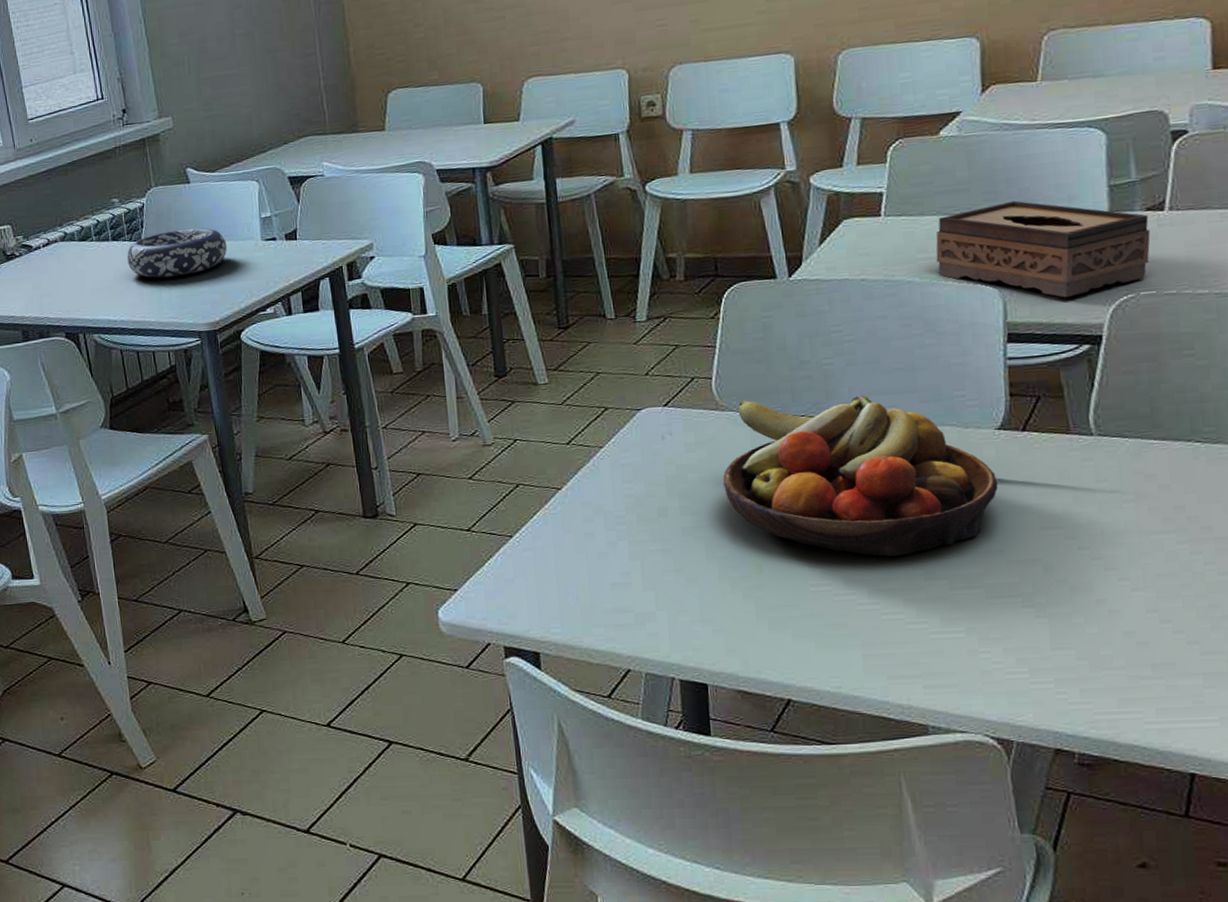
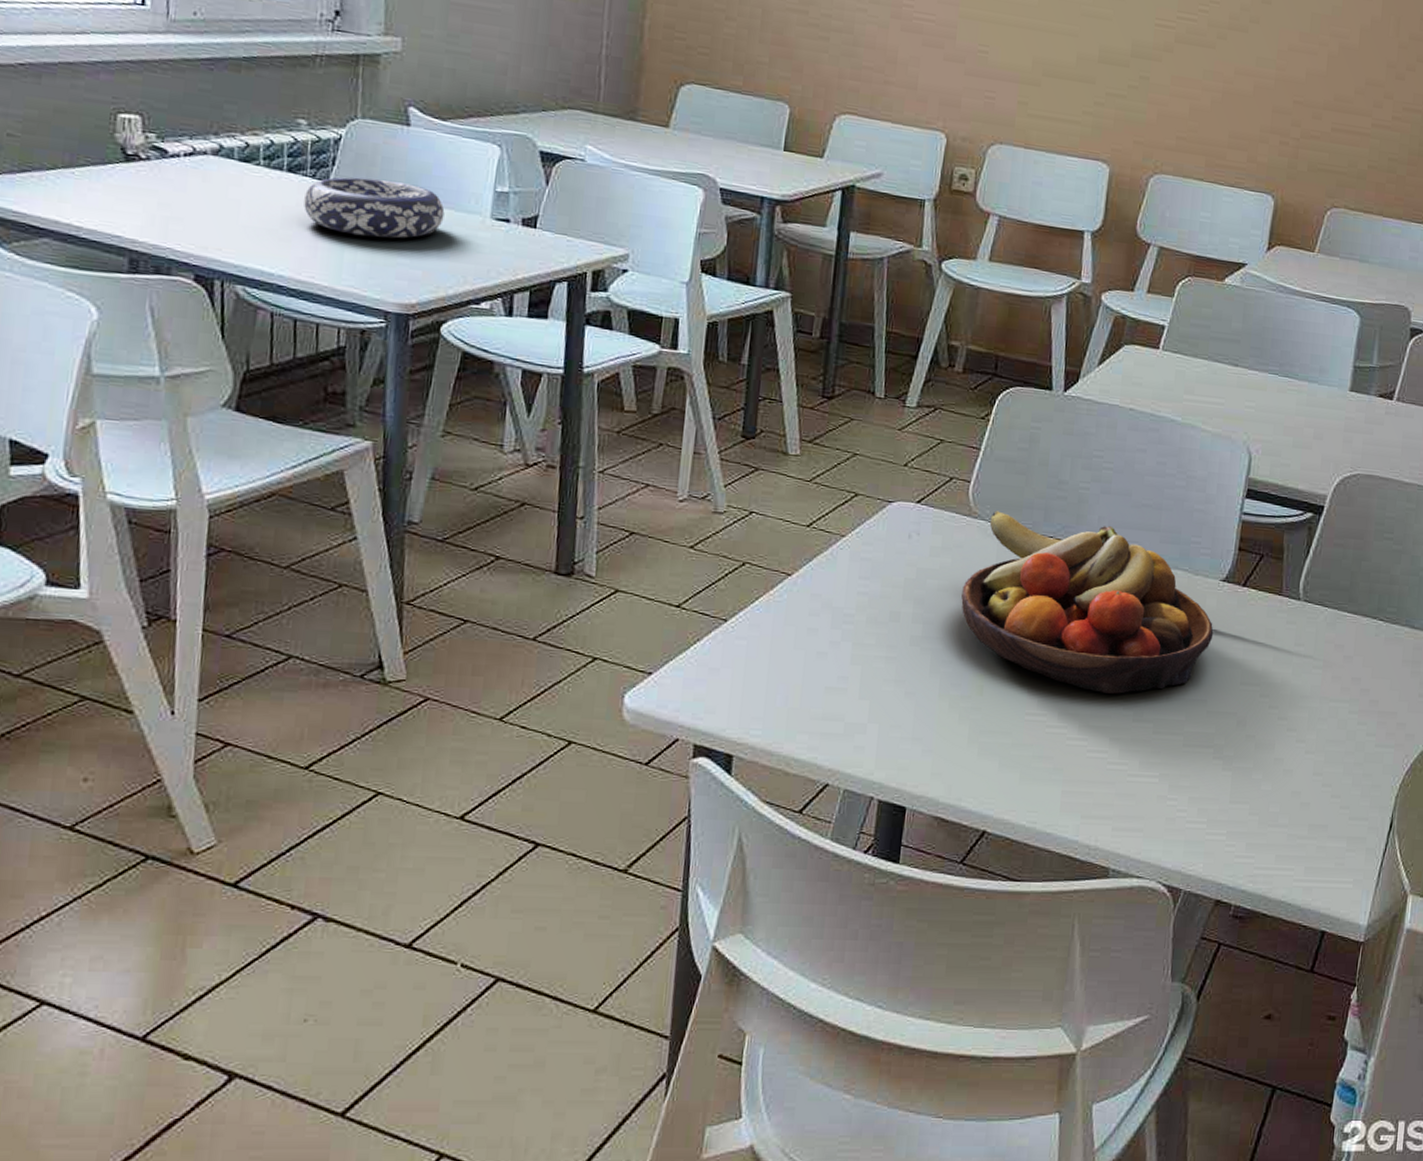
tissue box: present [936,200,1151,298] -> none [1199,361,1380,465]

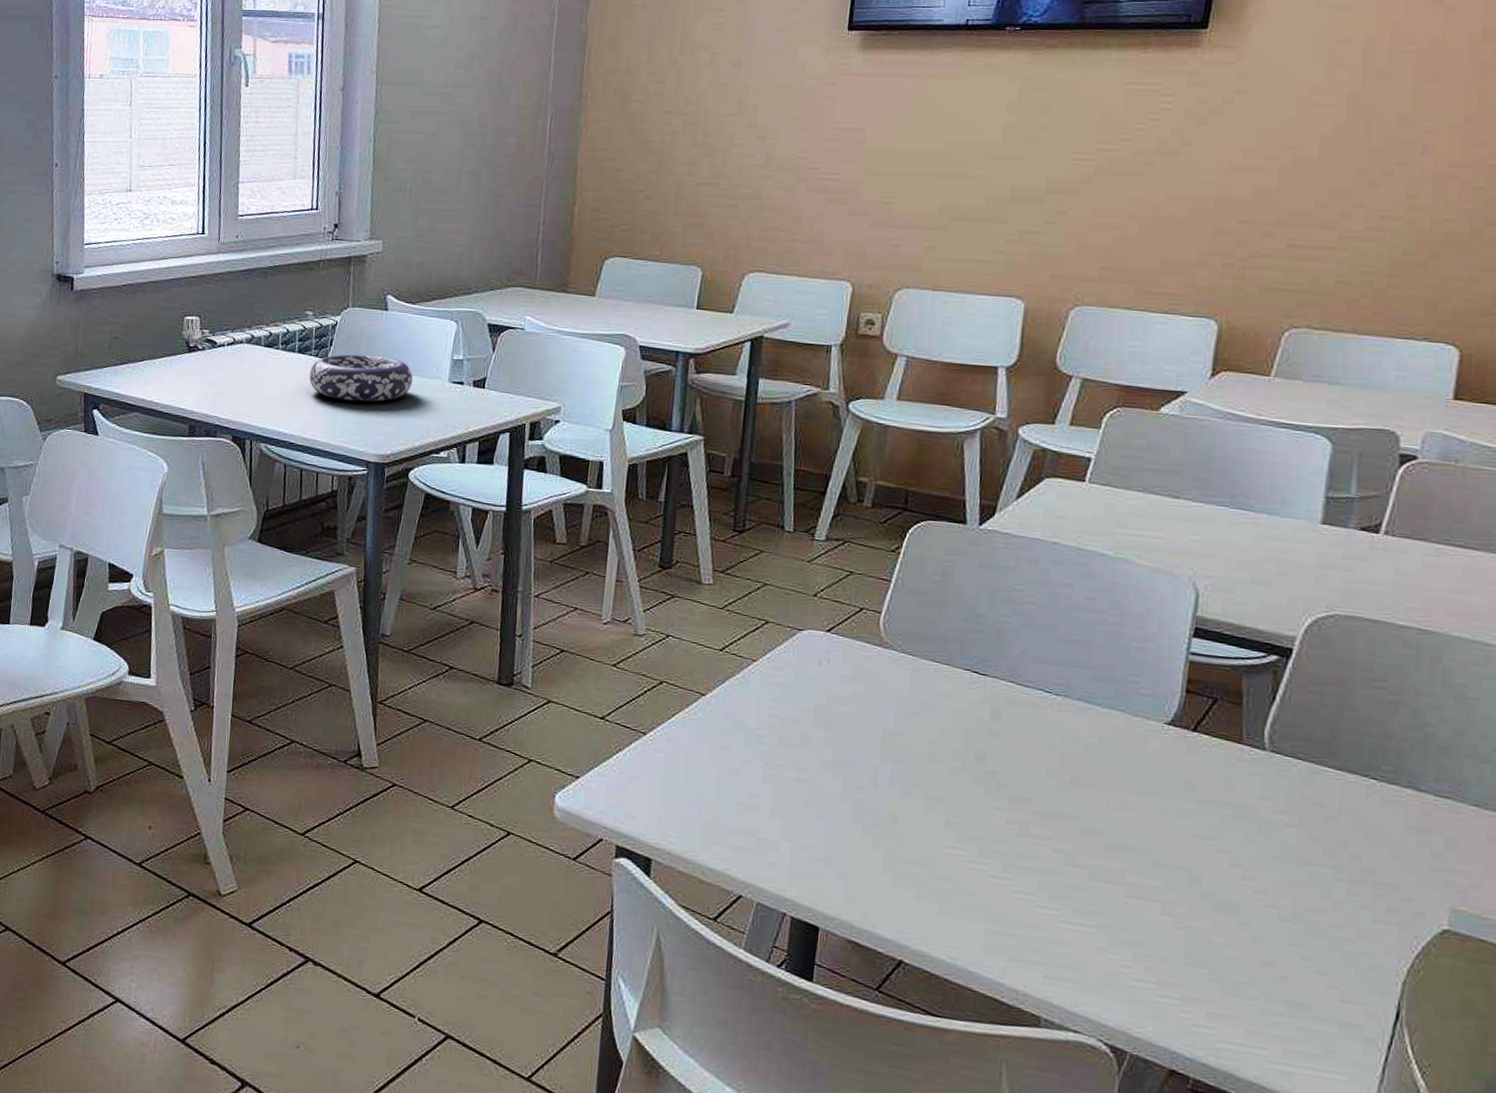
fruit bowl: present [961,511,1214,694] -> none [873,641,1158,835]

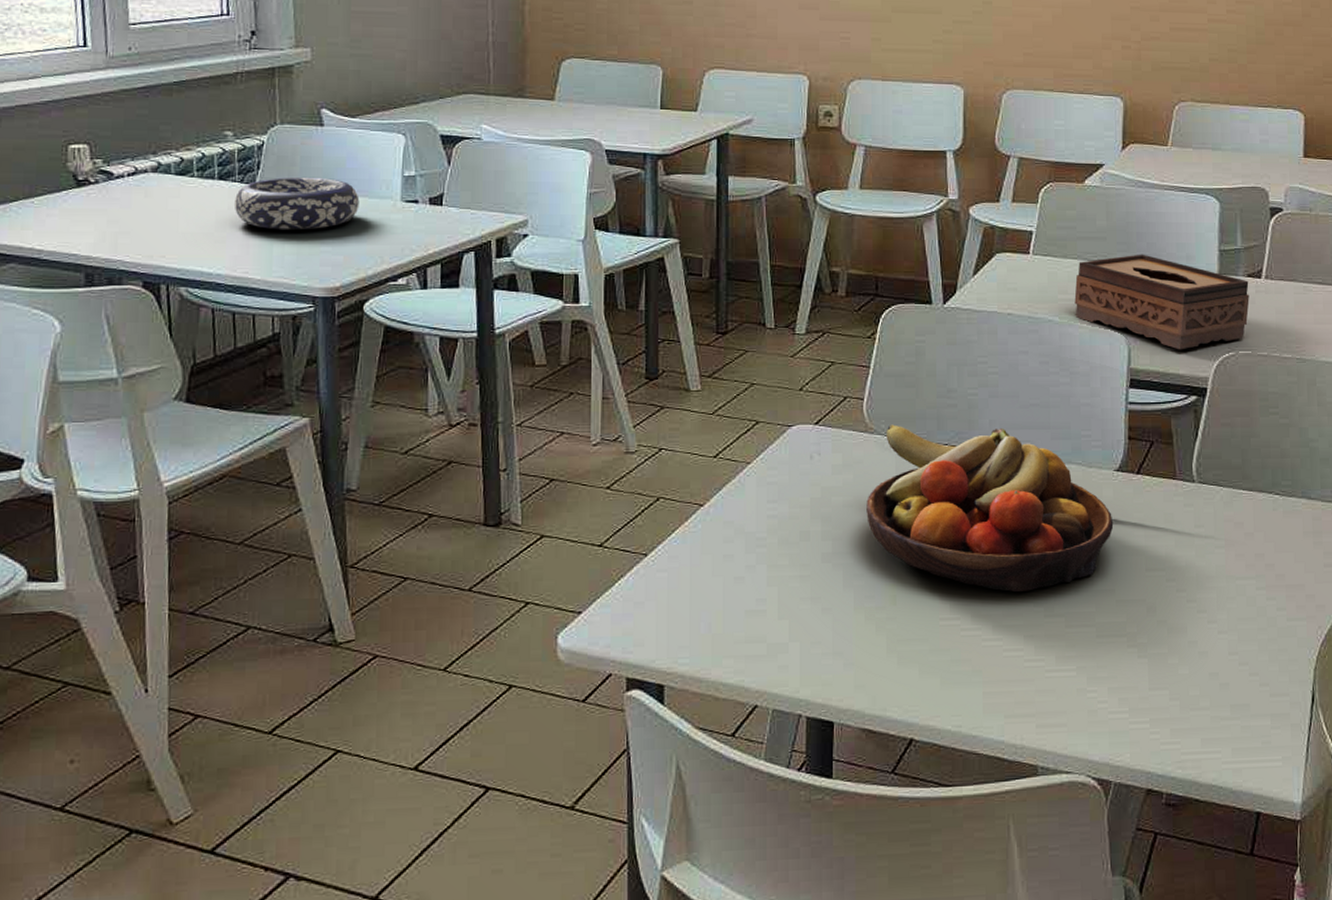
fruit bowl: none [873,641,1158,835] -> present [866,424,1114,592]
tissue box: none [1134,492,1362,603] -> present [1074,254,1250,350]

